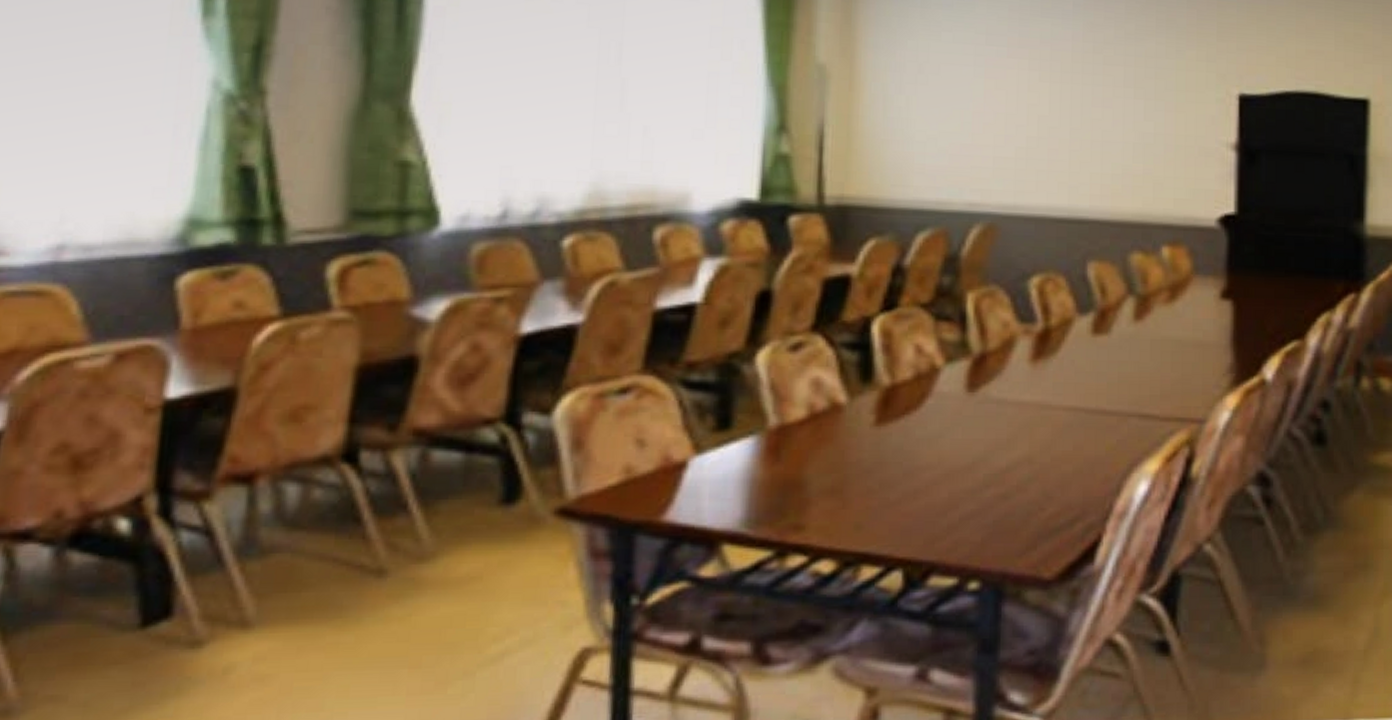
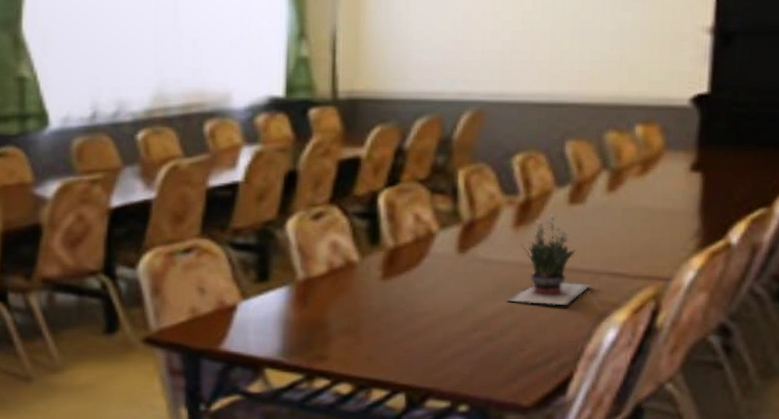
potted flower: none [1024,347,1119,455] -> present [507,215,591,306]

